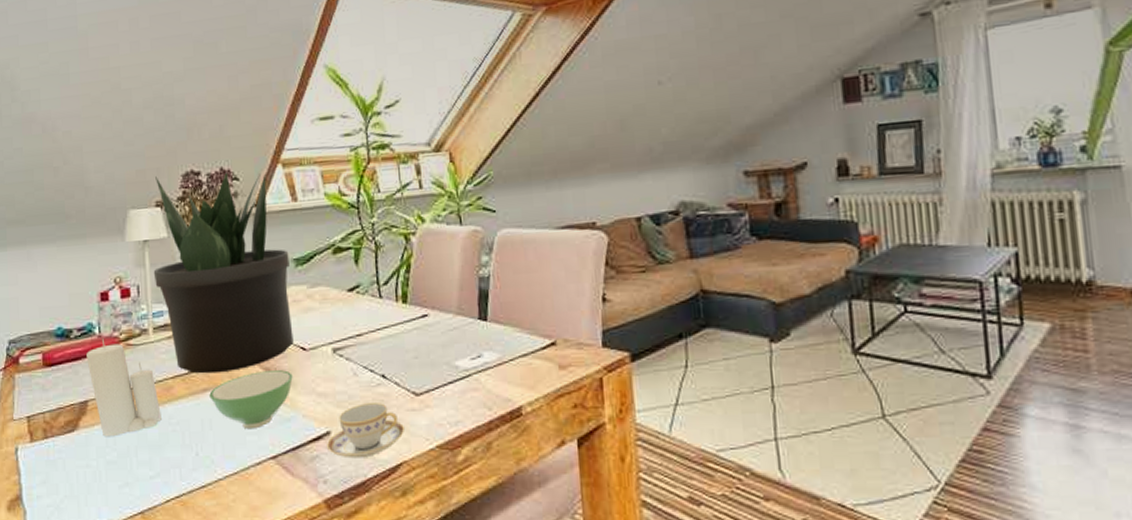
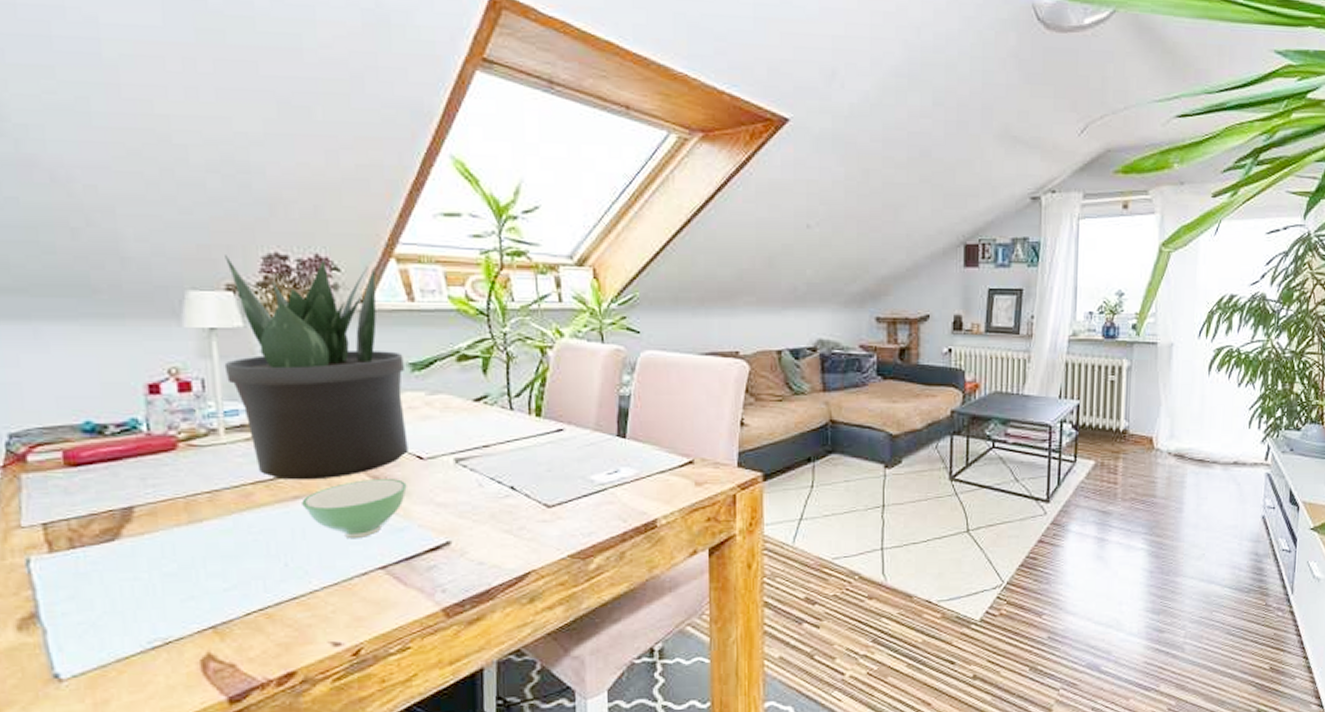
candle: present [86,338,162,437] -> none [130,437,238,547]
teacup: present [327,403,404,459] -> none [446,514,534,568]

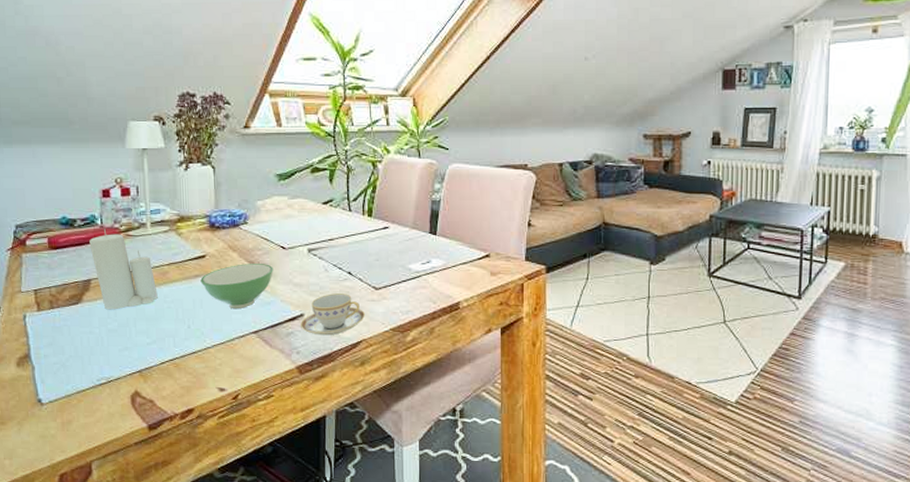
candle: none [130,437,238,547] -> present [89,229,158,310]
planter: present [224,255,408,480] -> none [151,94,275,263]
teacup: none [446,514,534,568] -> present [301,293,365,336]

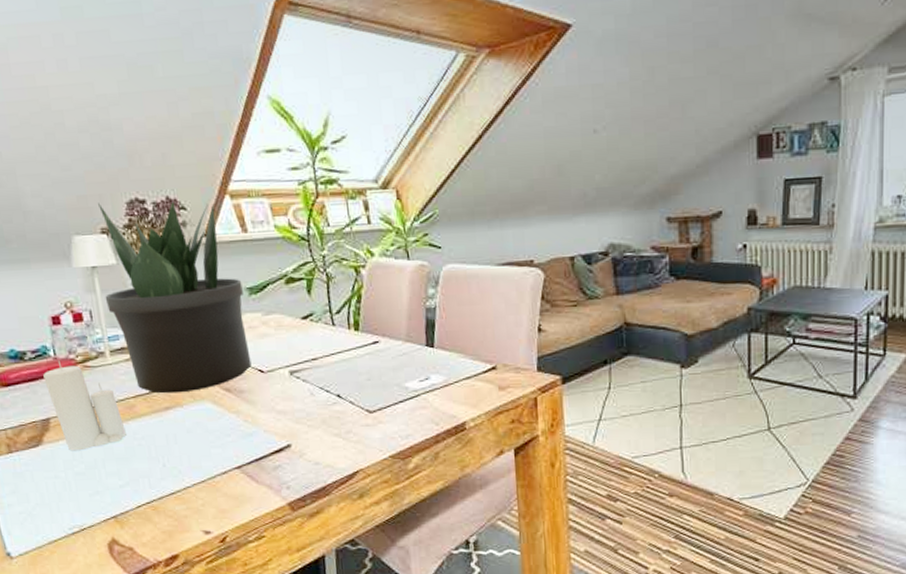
planter: none [151,94,275,263] -> present [98,201,252,394]
bowl: present [200,264,273,310] -> none [172,390,253,443]
teacup: present [301,293,365,336] -> none [288,419,360,468]

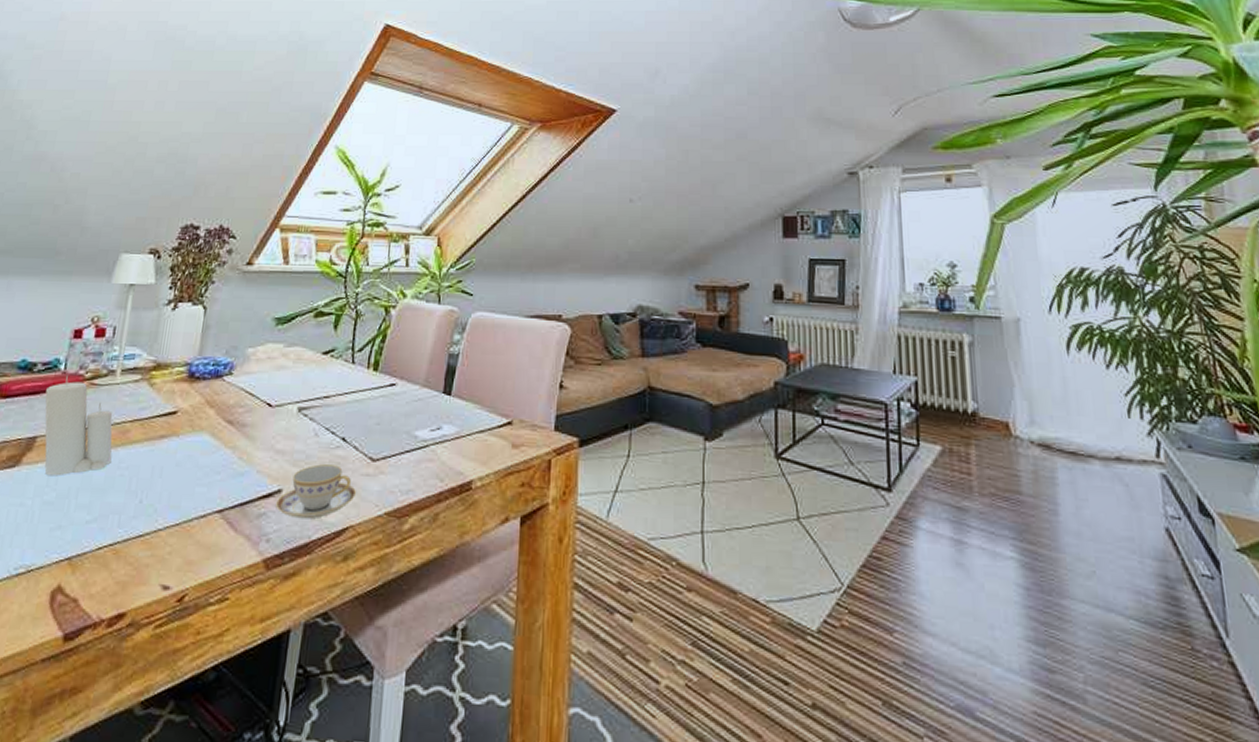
planter: present [98,201,252,394] -> none [133,225,272,421]
teacup: none [288,419,360,468] -> present [276,464,356,519]

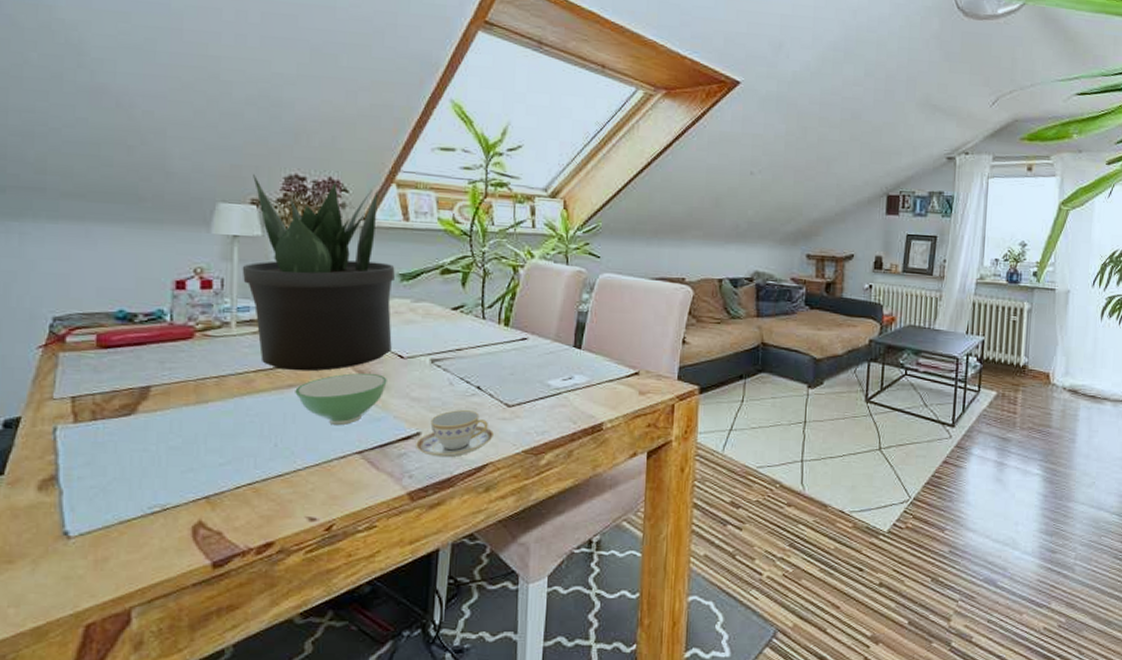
candle: present [44,375,113,477] -> none [153,326,238,424]
planter: none [133,225,272,421] -> present [242,174,395,372]
bowl: none [165,423,254,481] -> present [295,373,387,426]

